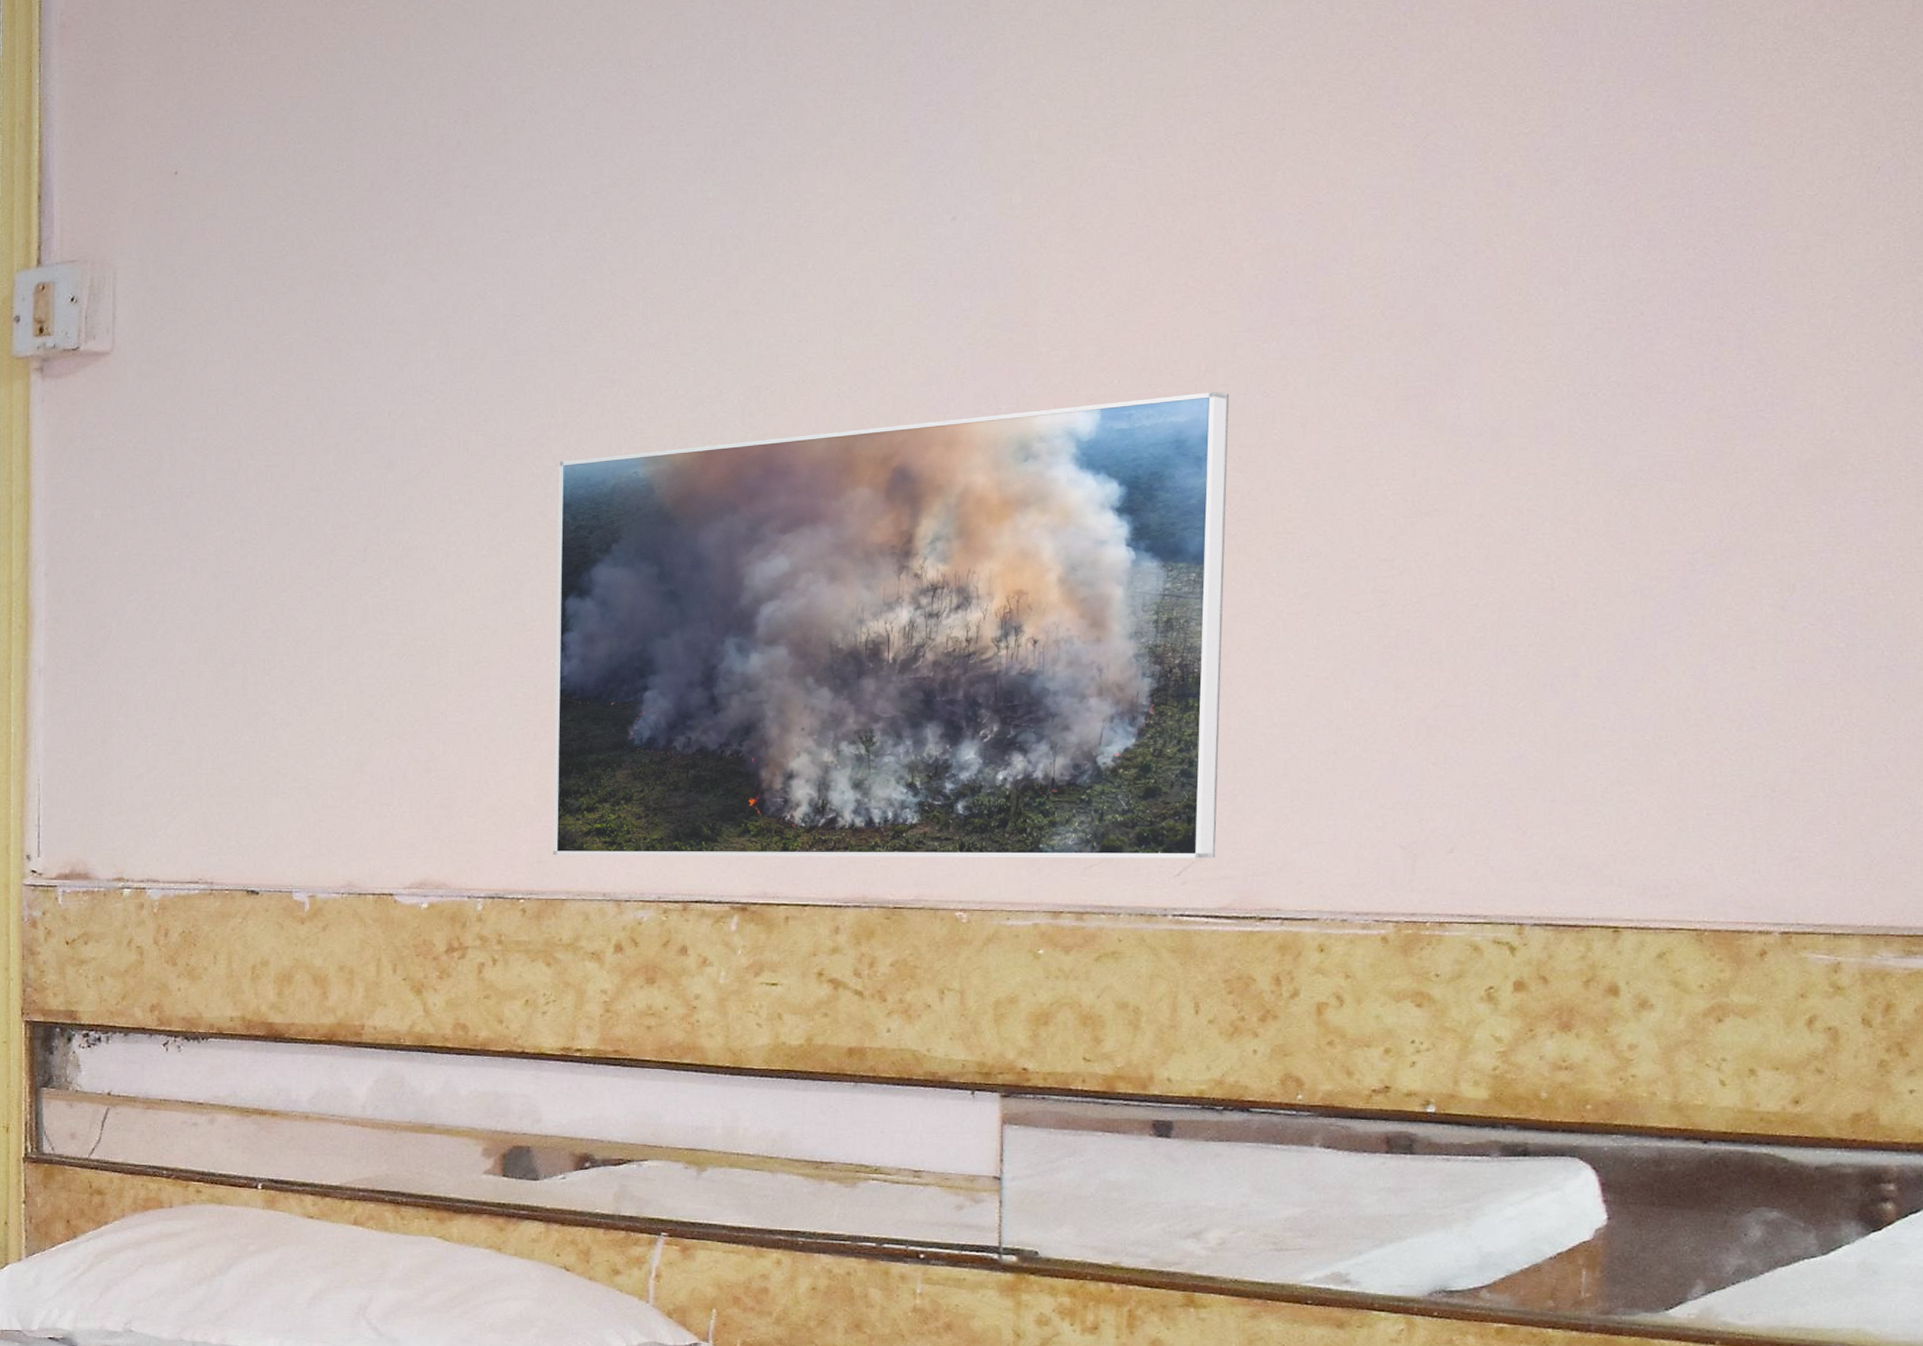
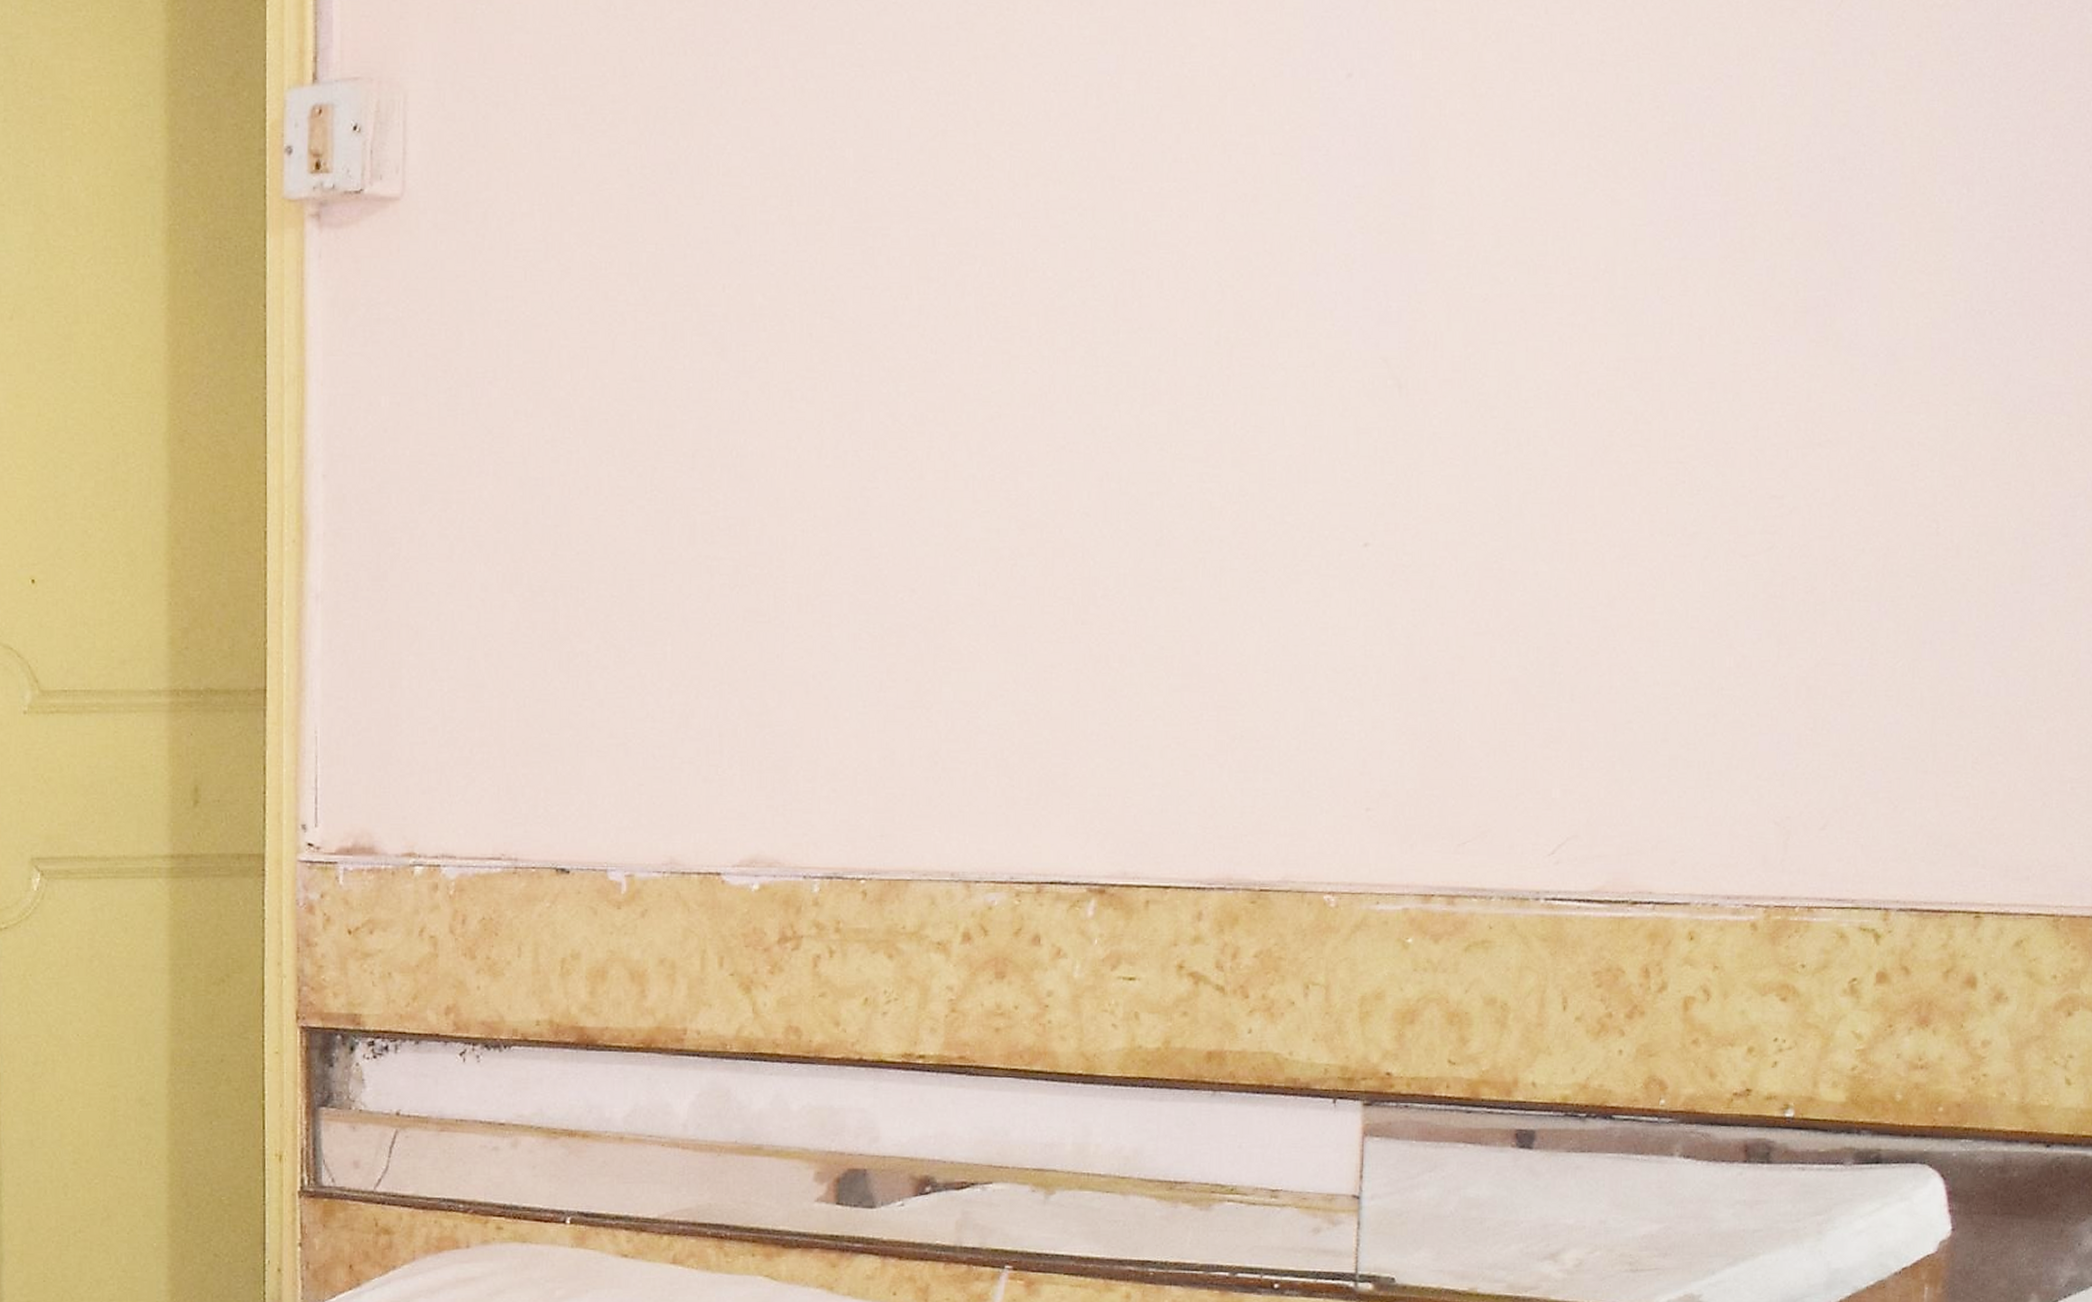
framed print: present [553,392,1229,859] -> none [898,295,1627,835]

